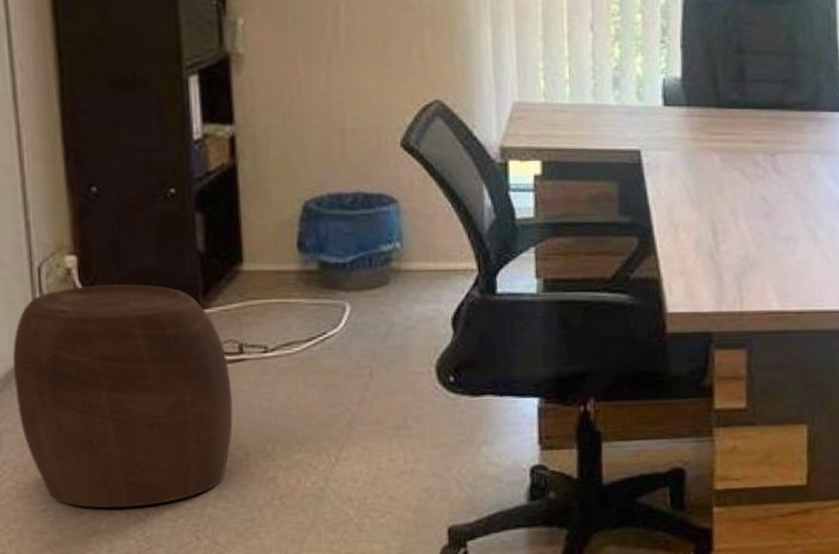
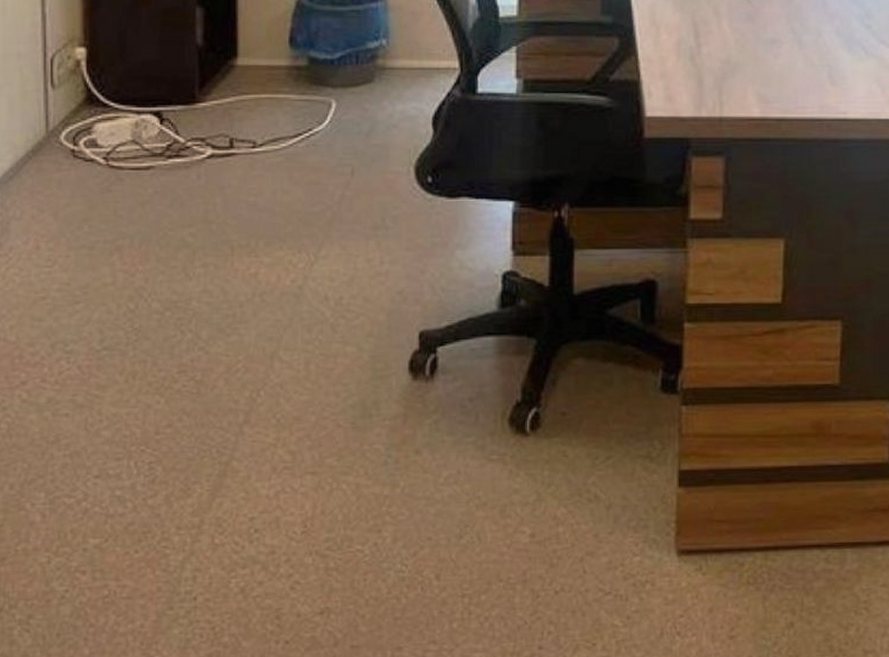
stool: present [13,283,234,509] -> none [24,76,222,299]

